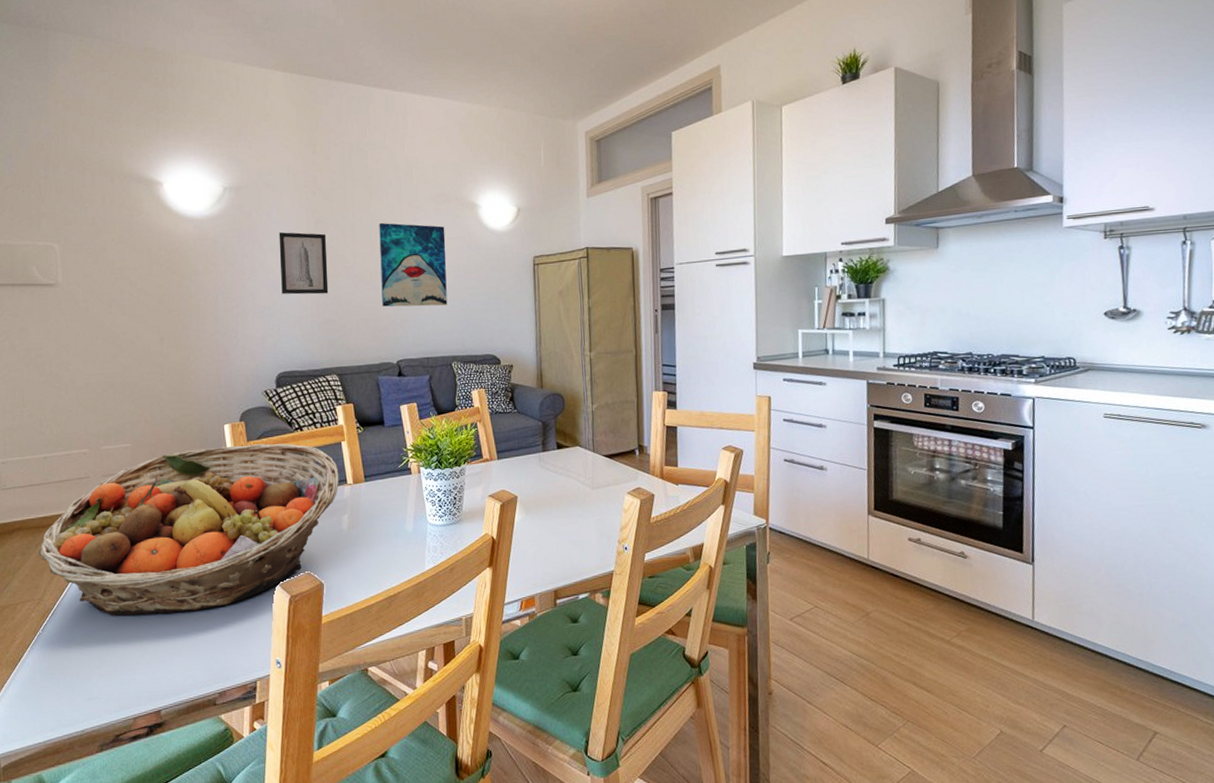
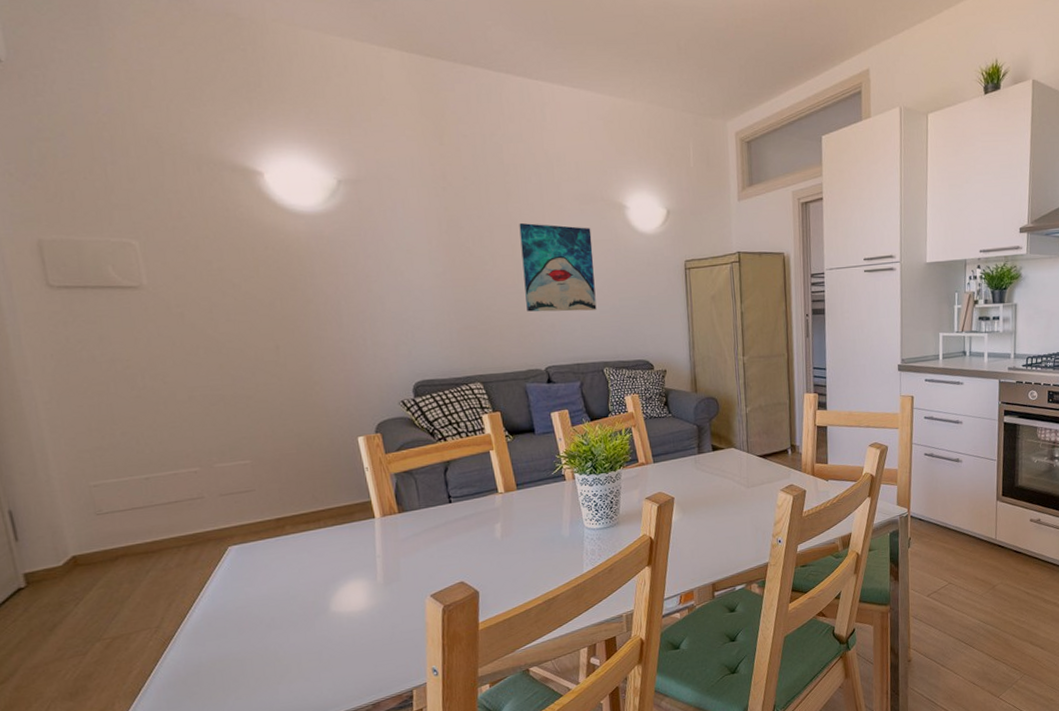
fruit basket: present [38,443,339,616] -> none [150,454,490,638]
wall art: present [279,232,329,295] -> none [406,231,467,299]

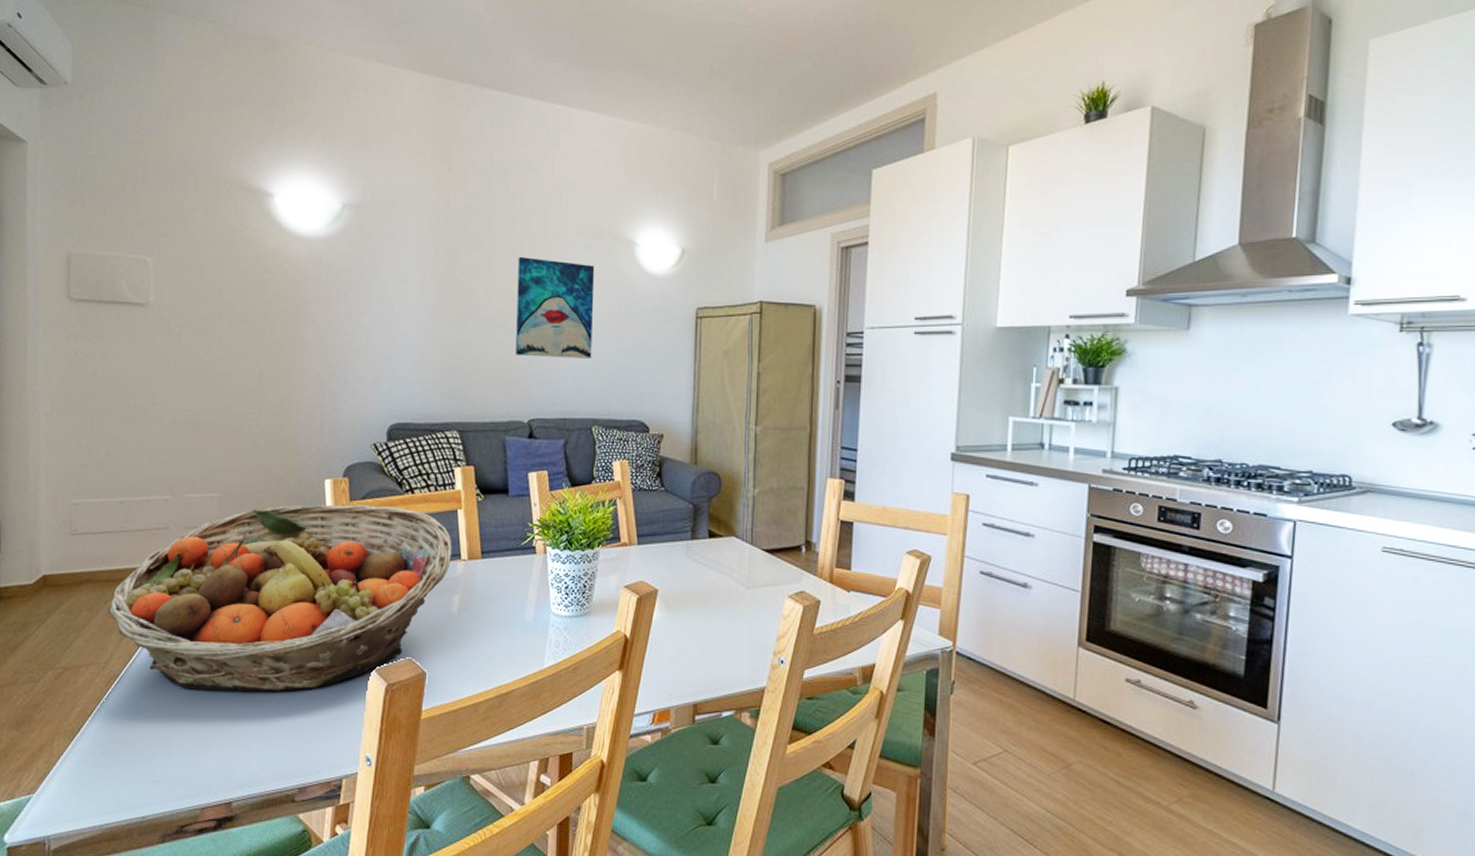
fruit basket: none [150,454,490,638] -> present [107,504,453,692]

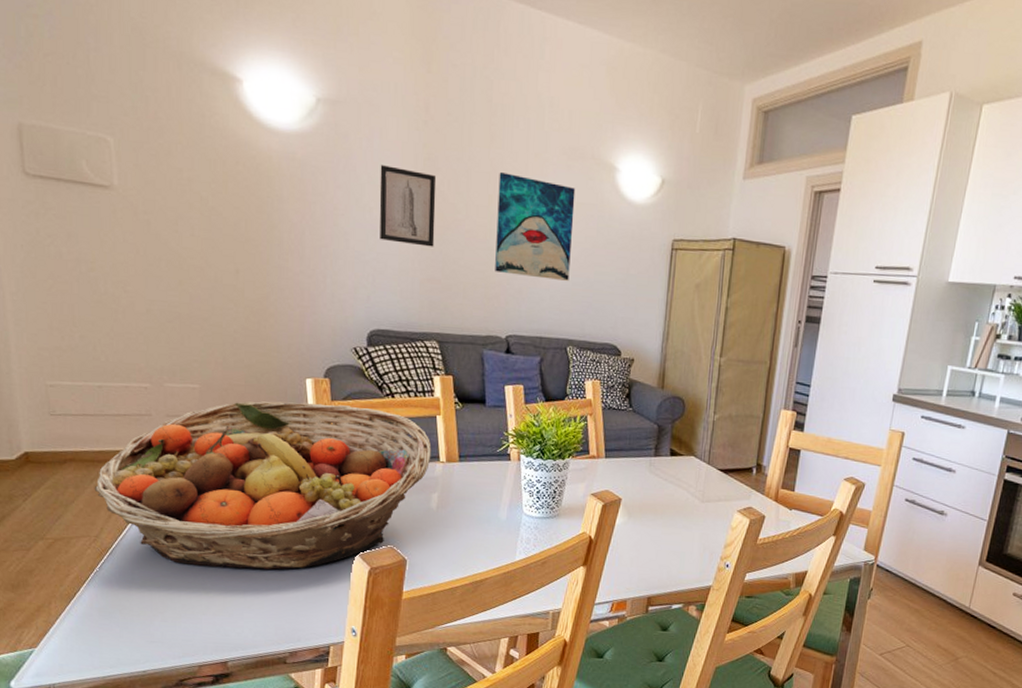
wall art: none [401,261,457,336] -> present [379,165,437,247]

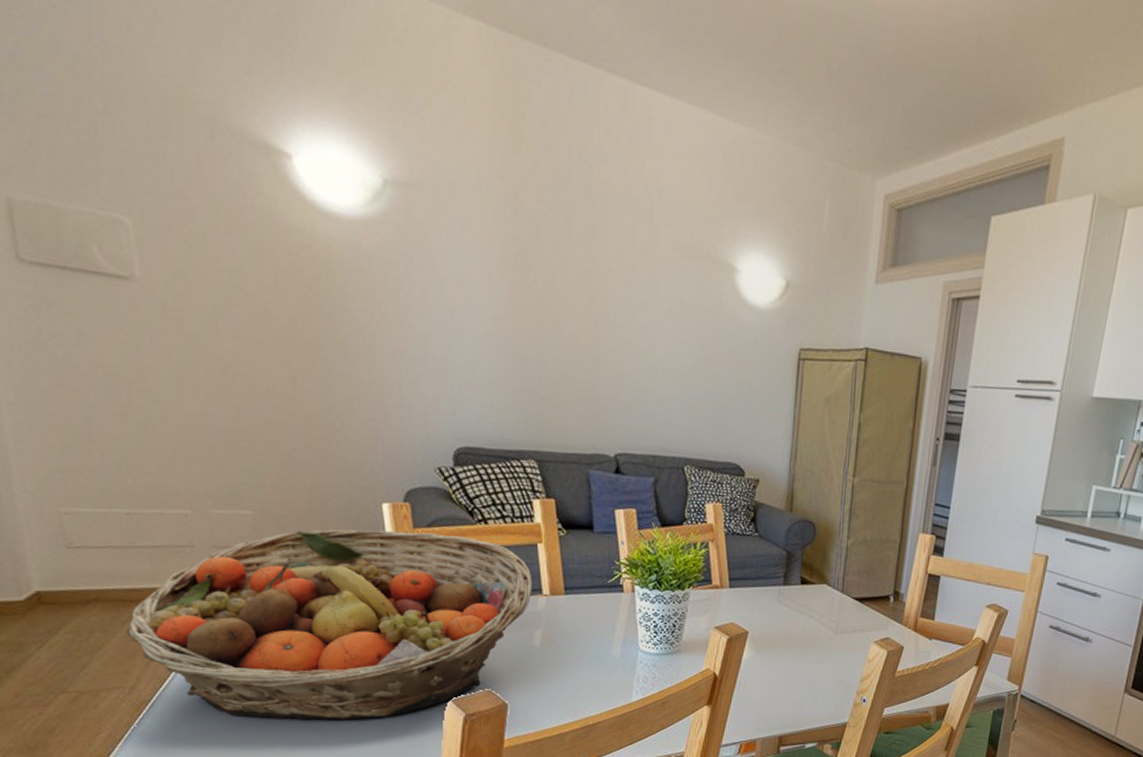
wall art: present [379,165,437,247] -> none [462,259,530,354]
wall art: present [495,171,576,281] -> none [600,269,690,393]

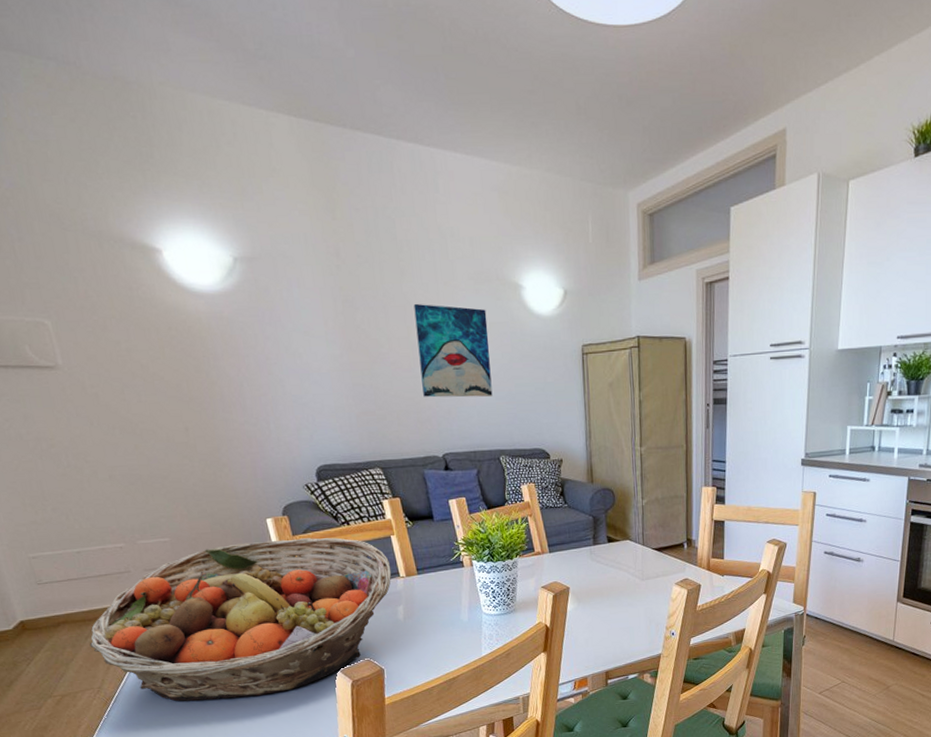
wall art: none [600,269,690,393] -> present [413,303,493,398]

